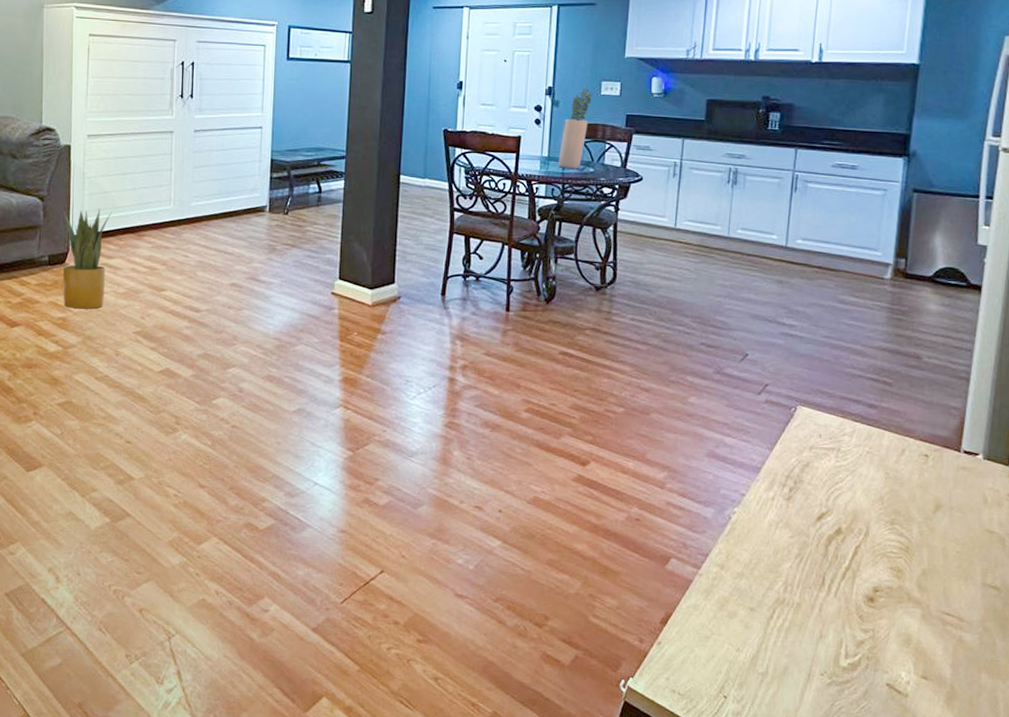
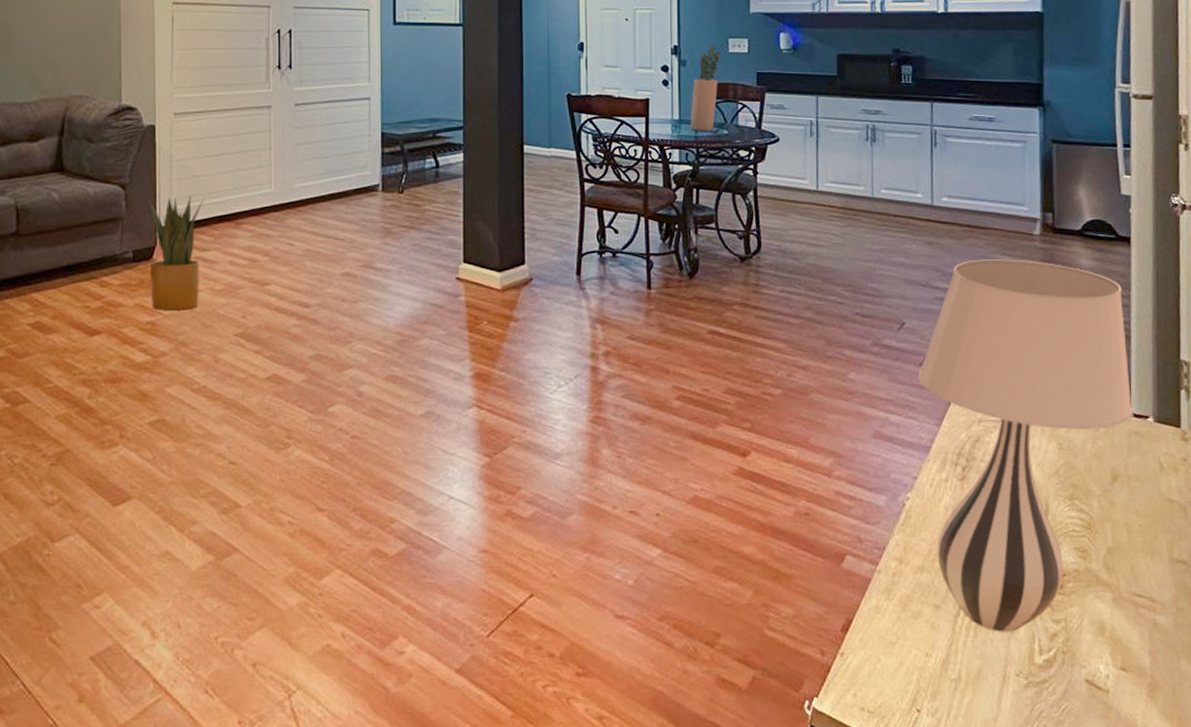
table lamp: none [756,299,967,636] -> present [918,259,1133,632]

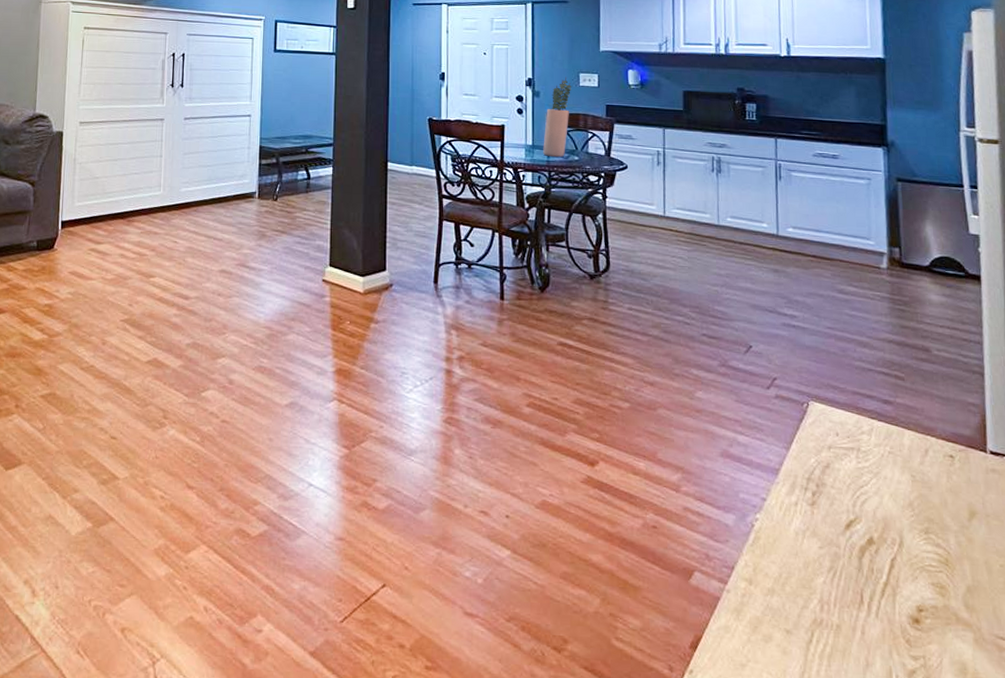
planter: present [148,194,205,311] -> none [50,193,102,296]
table lamp: present [918,259,1133,632] -> none [766,289,989,665]

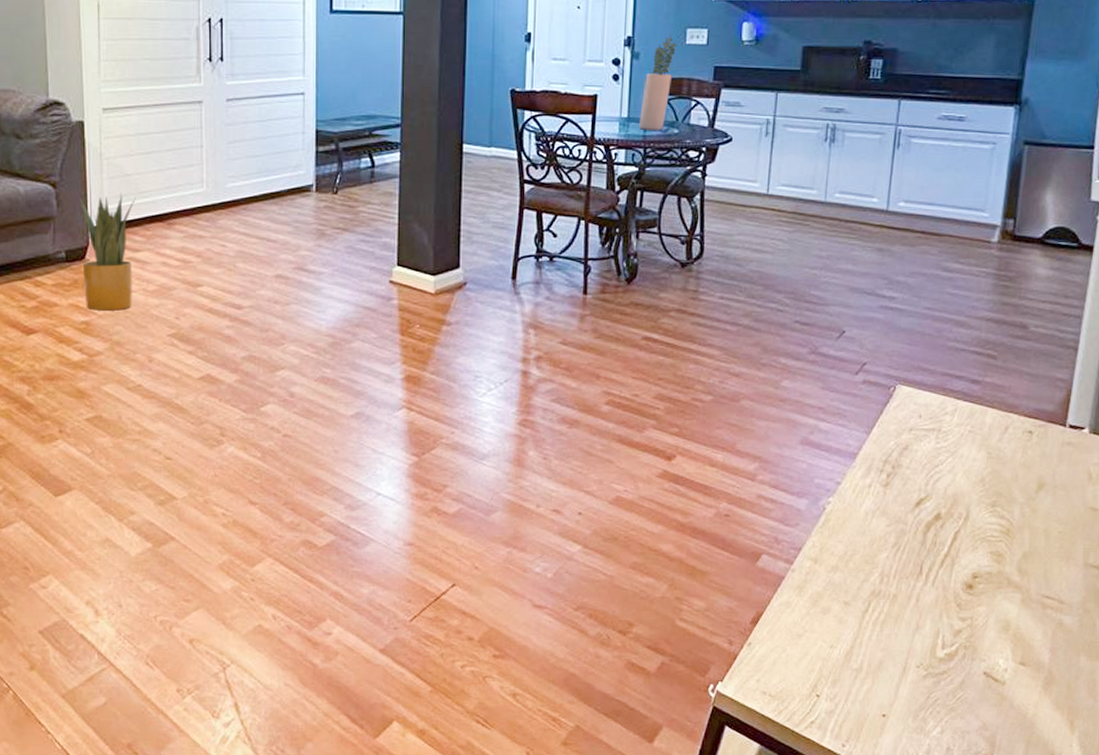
planter: none [50,193,102,296] -> present [79,193,136,311]

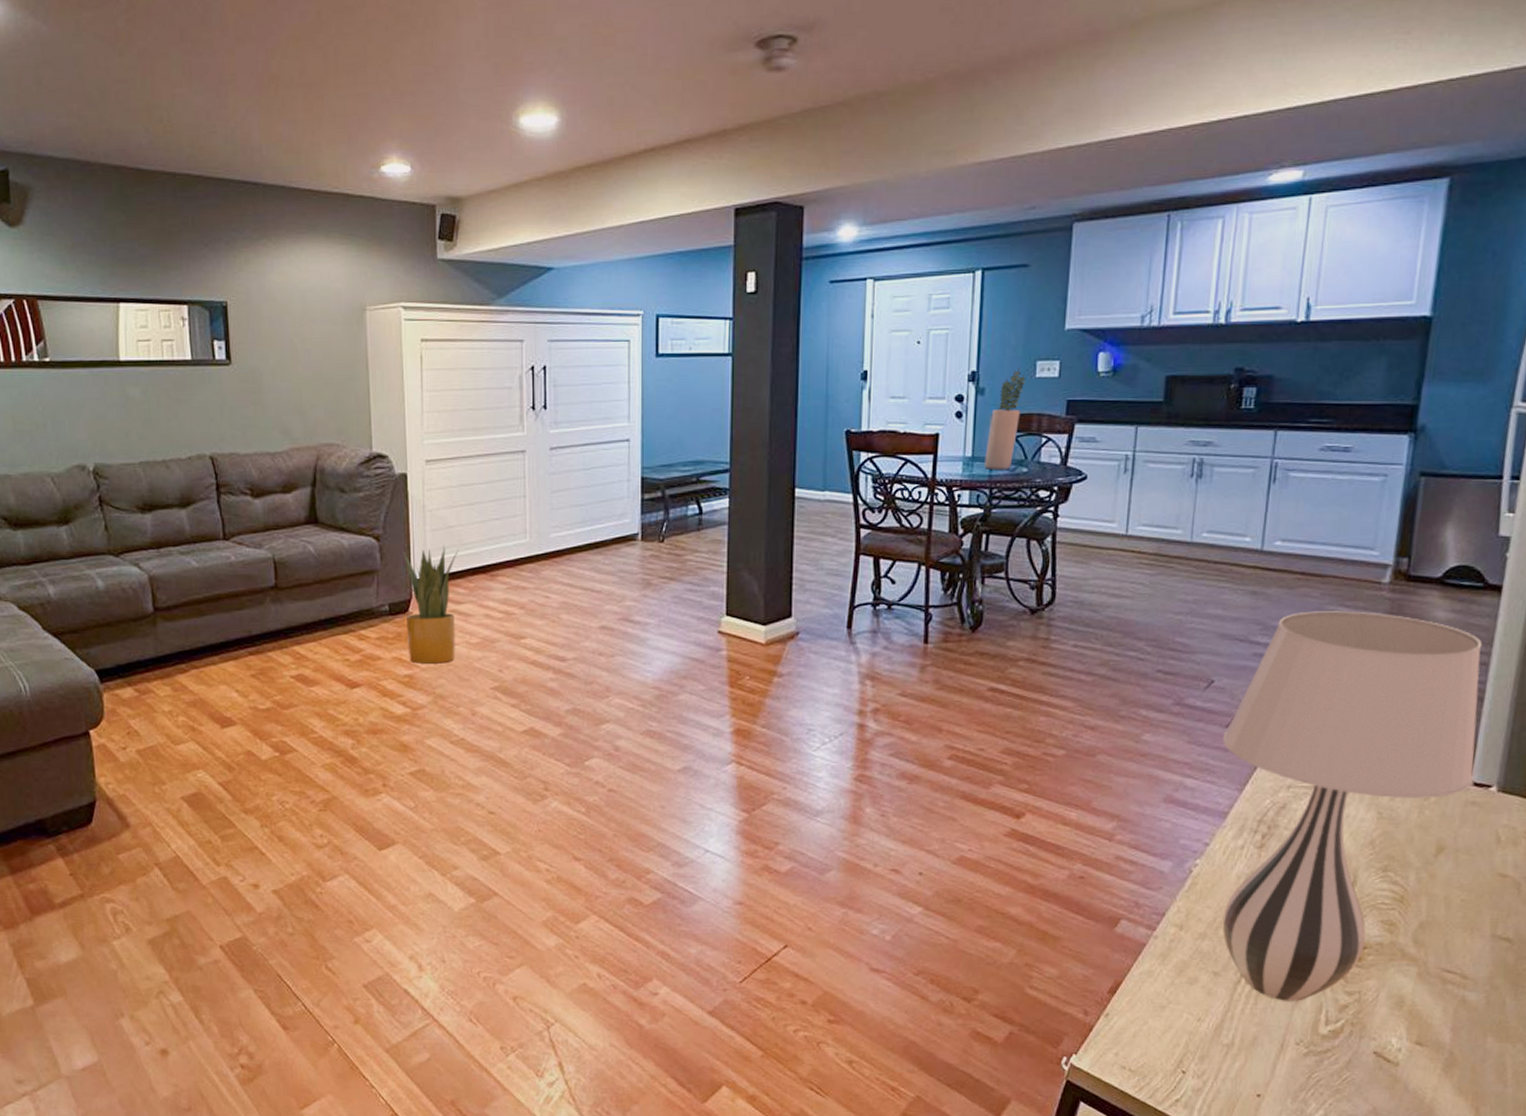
table lamp: none [852,267,1077,628] -> present [1222,611,1483,1001]

